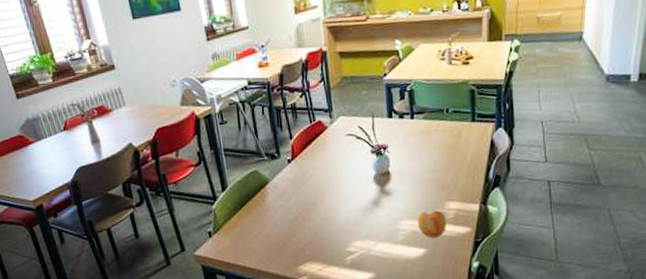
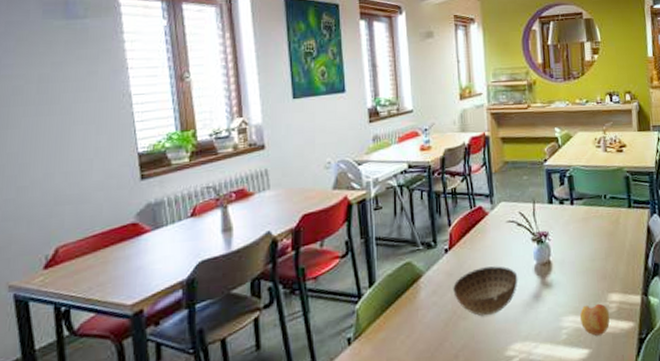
bowl: none [297,175,358,218] -> present [453,266,518,316]

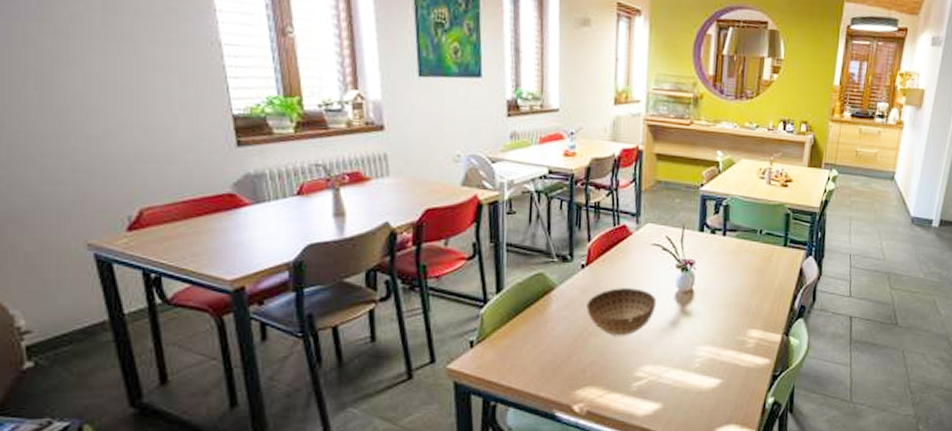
fruit: present [579,303,610,336] -> none [715,337,747,368]

